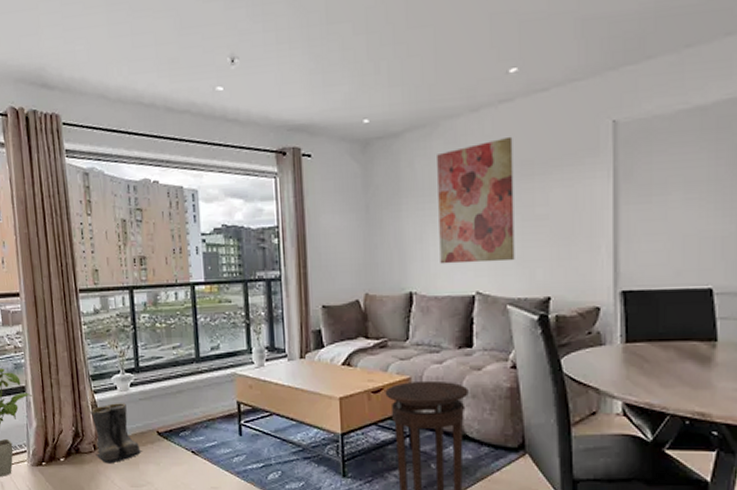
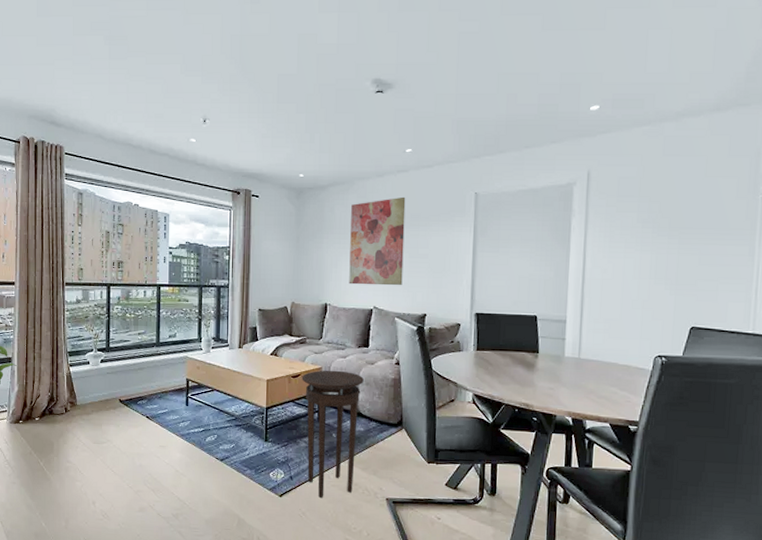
boots: present [90,403,143,464] -> none [65,375,106,424]

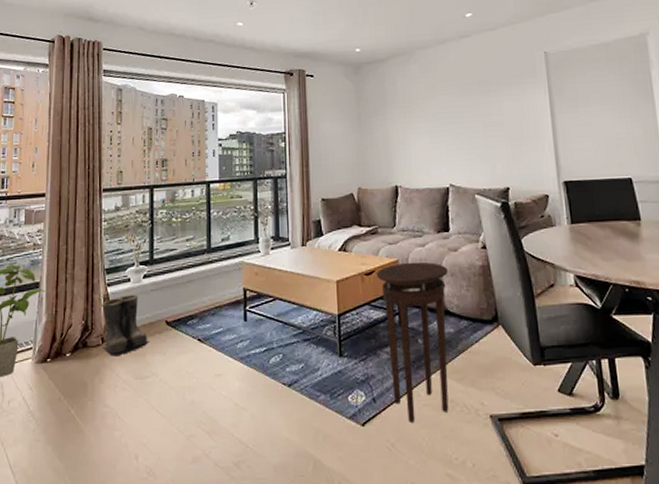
boots: none [65,375,106,424] -> present [102,294,151,357]
wall art: present [349,196,406,286] -> none [414,62,479,162]

